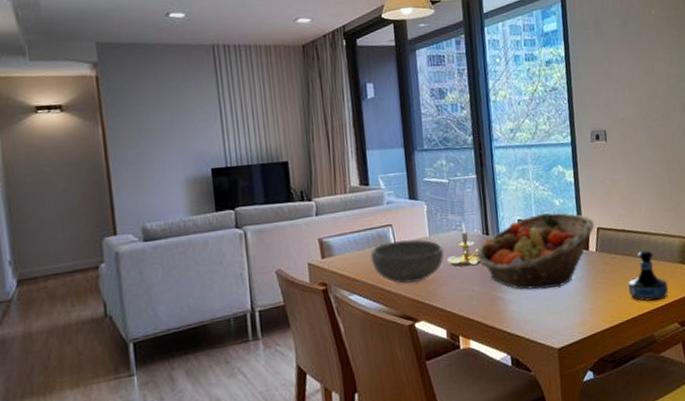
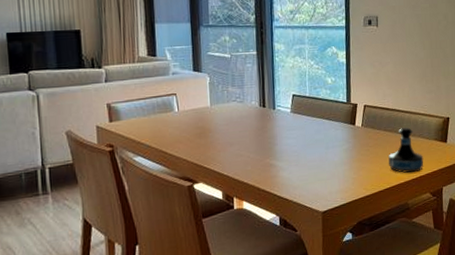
bowl: present [370,239,444,284] -> none [155,108,224,148]
candle holder: present [447,222,481,267] -> none [226,95,257,135]
fruit basket: present [476,212,595,290] -> none [253,89,362,159]

